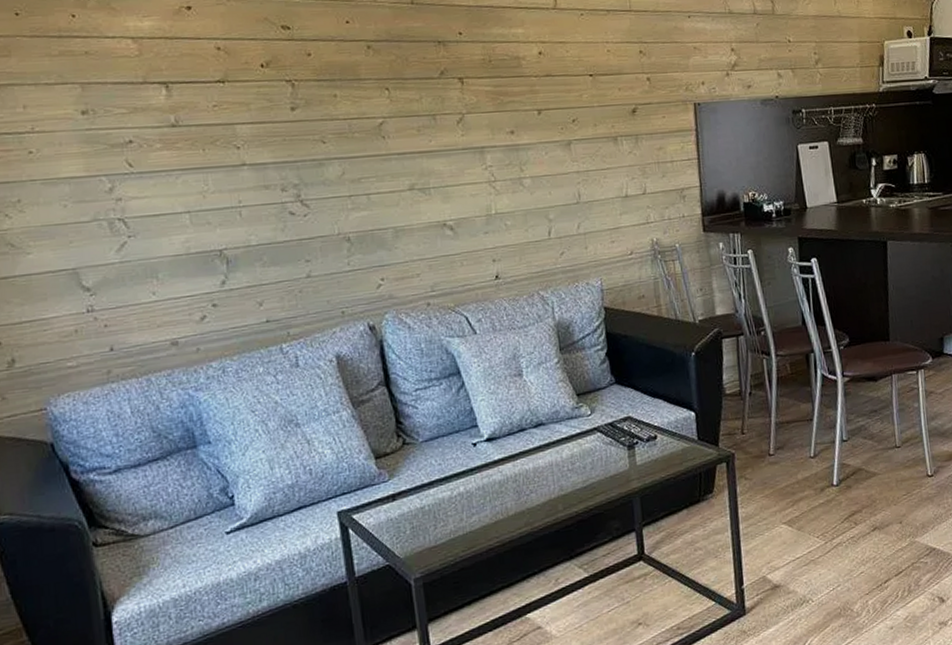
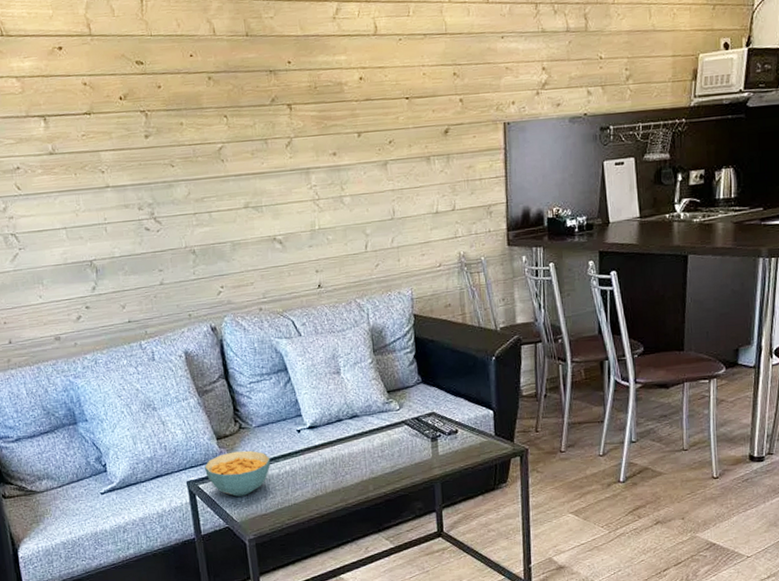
cereal bowl: none [358,469,441,527] -> present [204,450,271,497]

